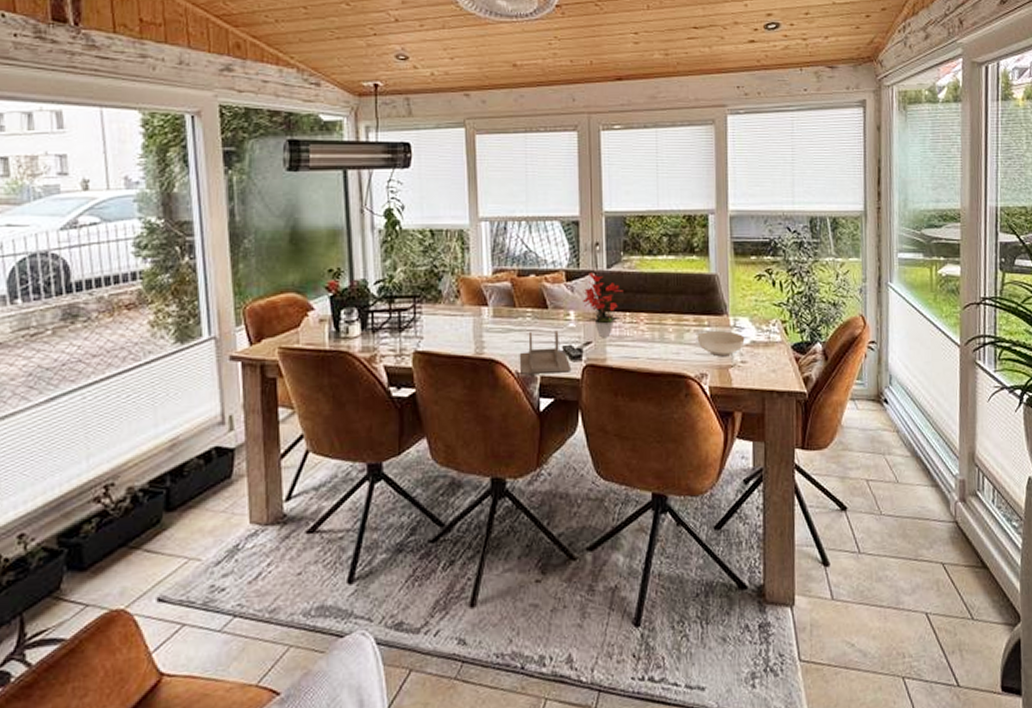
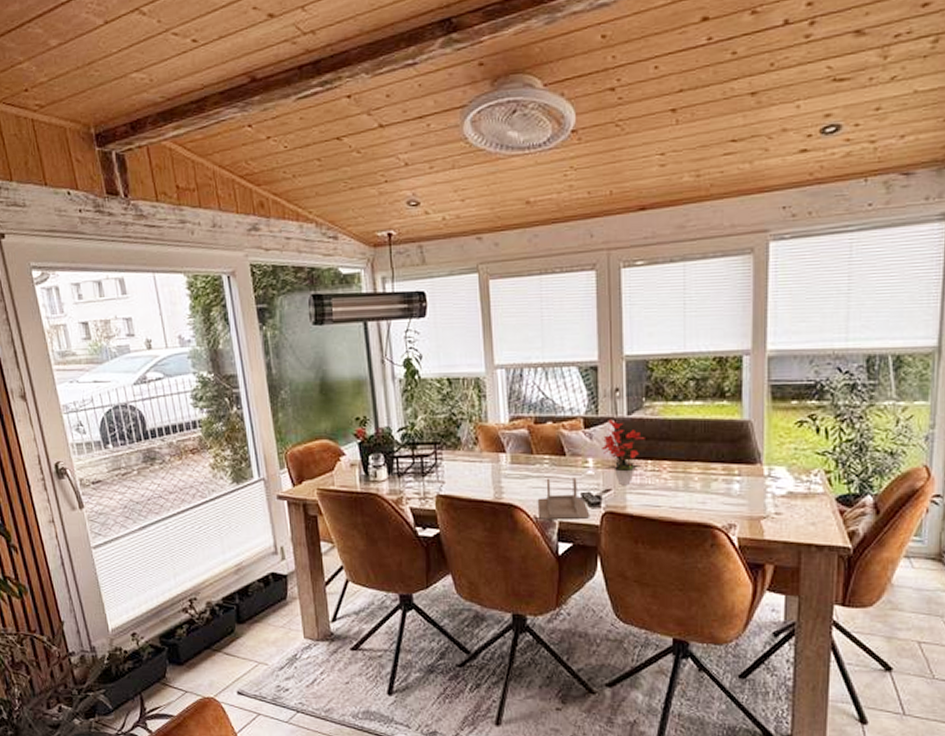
bowl: present [697,330,745,356] -> none [726,480,781,506]

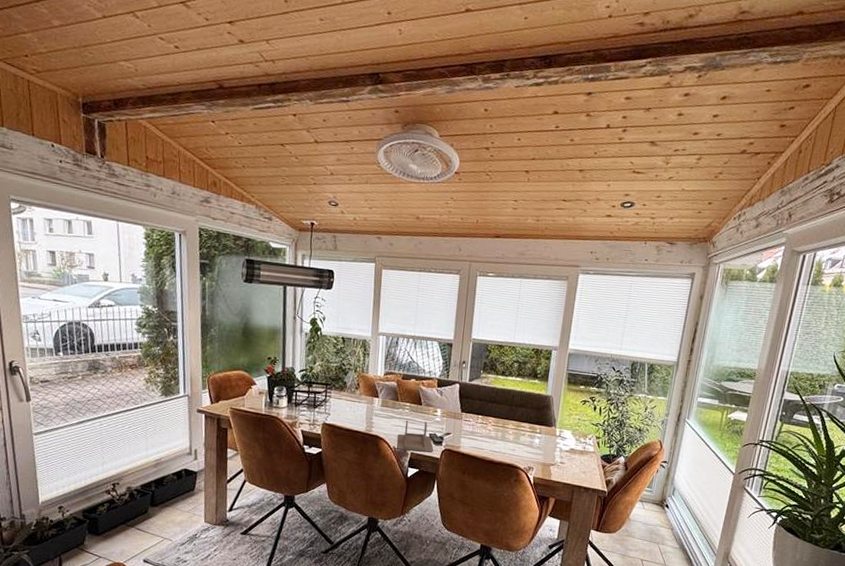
potted flower: present [602,419,645,486] -> none [448,383,479,432]

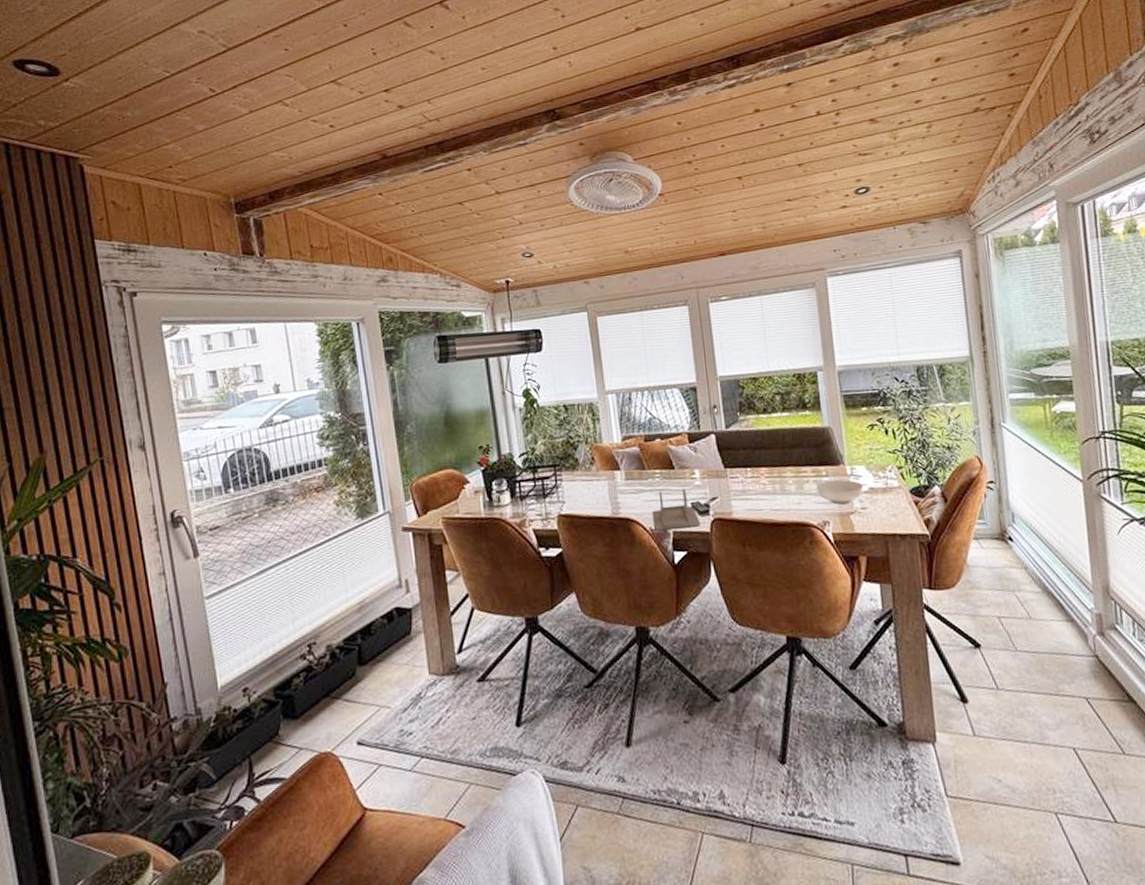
bowl: none [529,437,566,457] -> present [816,479,863,504]

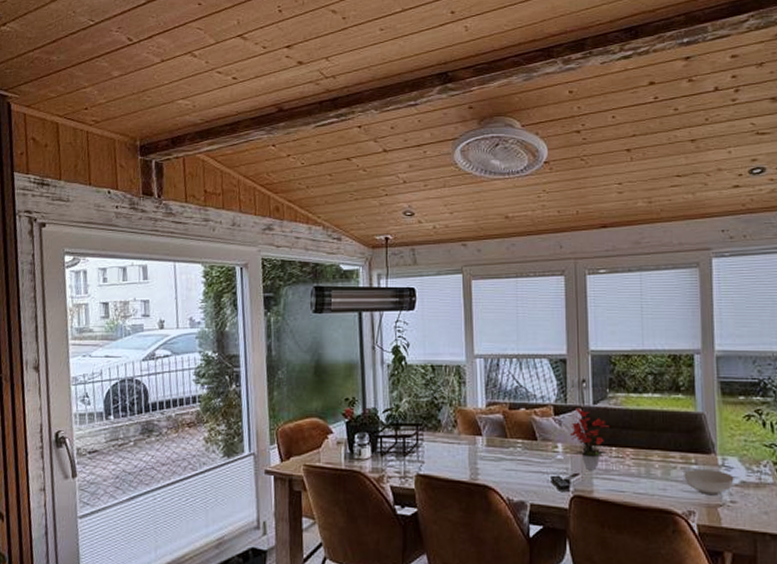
napkin holder: present [651,488,701,530] -> none [510,461,560,502]
potted flower: none [705,433,743,493] -> present [570,408,610,471]

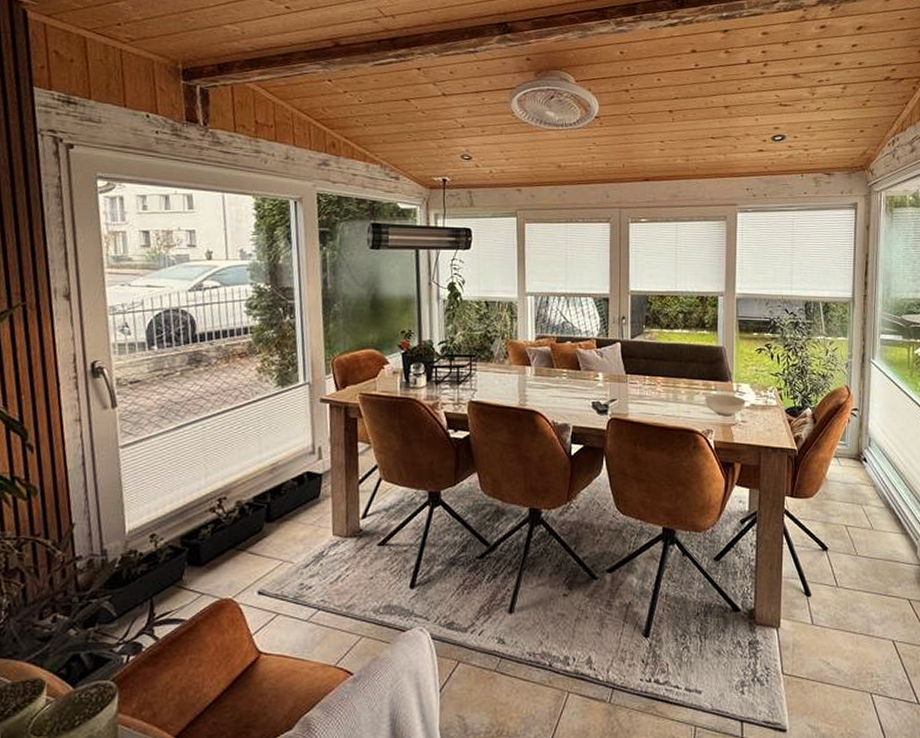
potted flower: present [570,408,610,471] -> none [610,341,644,397]

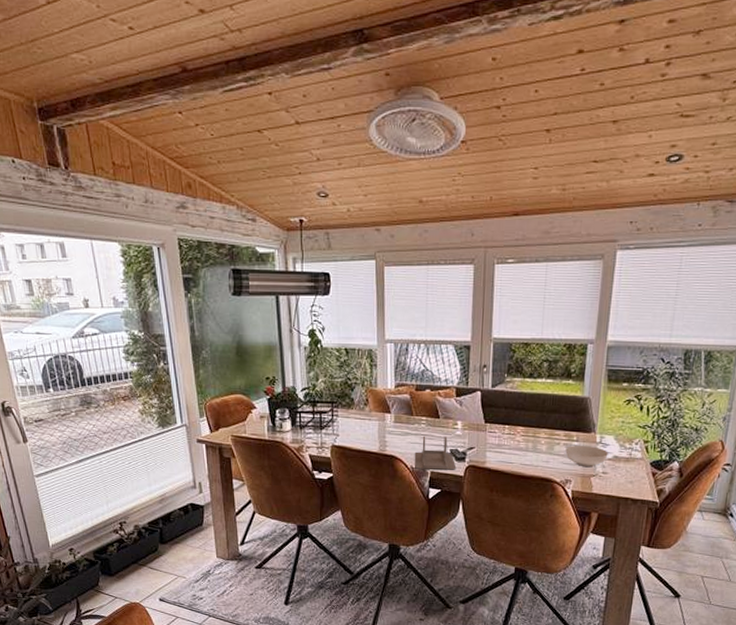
napkin holder: none [555,388,599,424] -> present [414,436,456,470]

